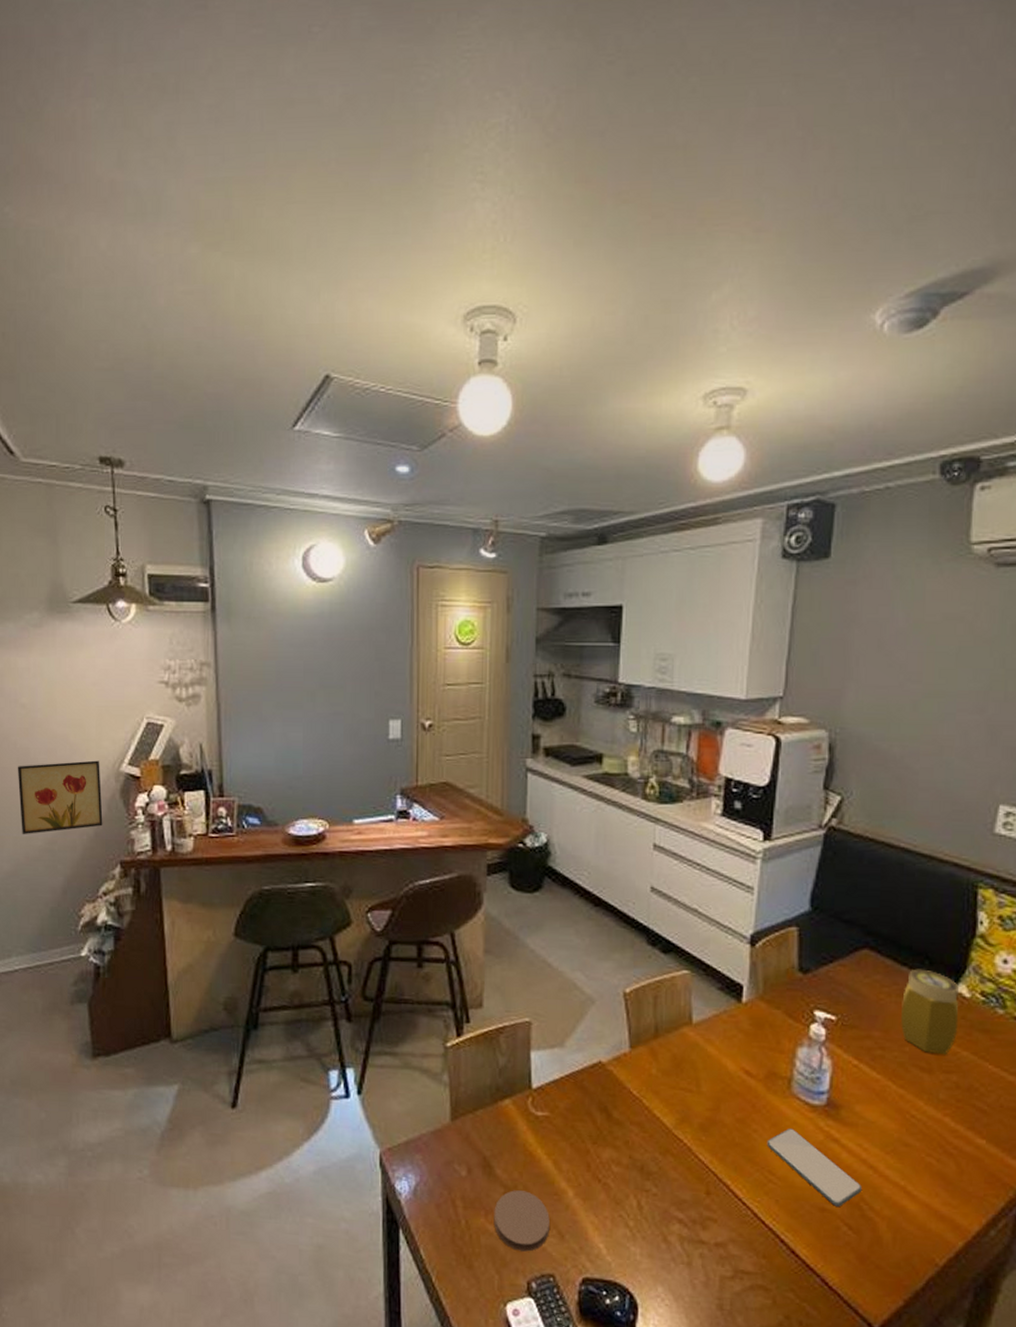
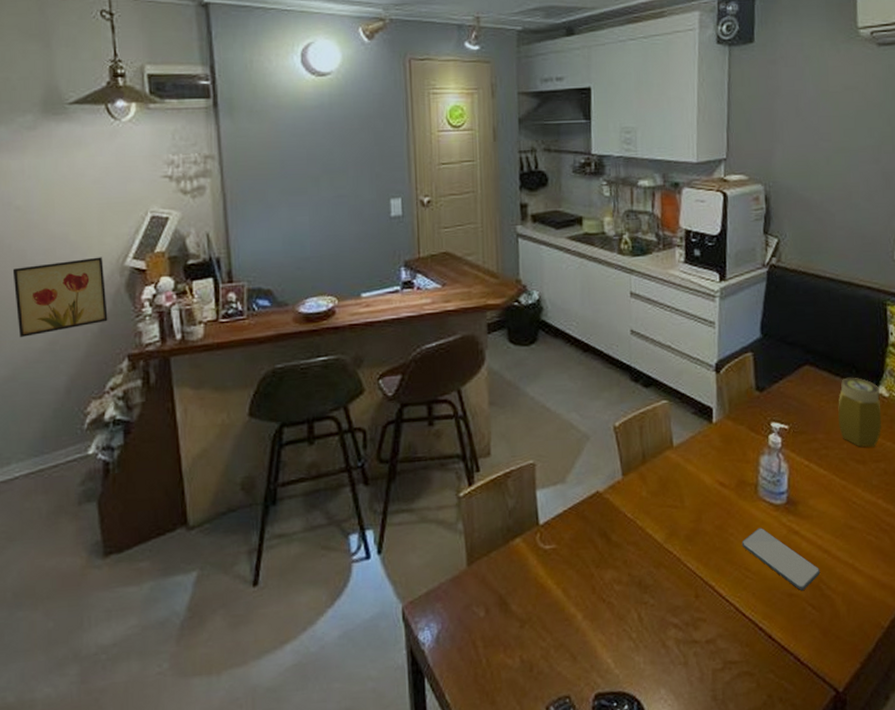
coaster: present [494,1190,550,1252] -> none [512,621,563,679]

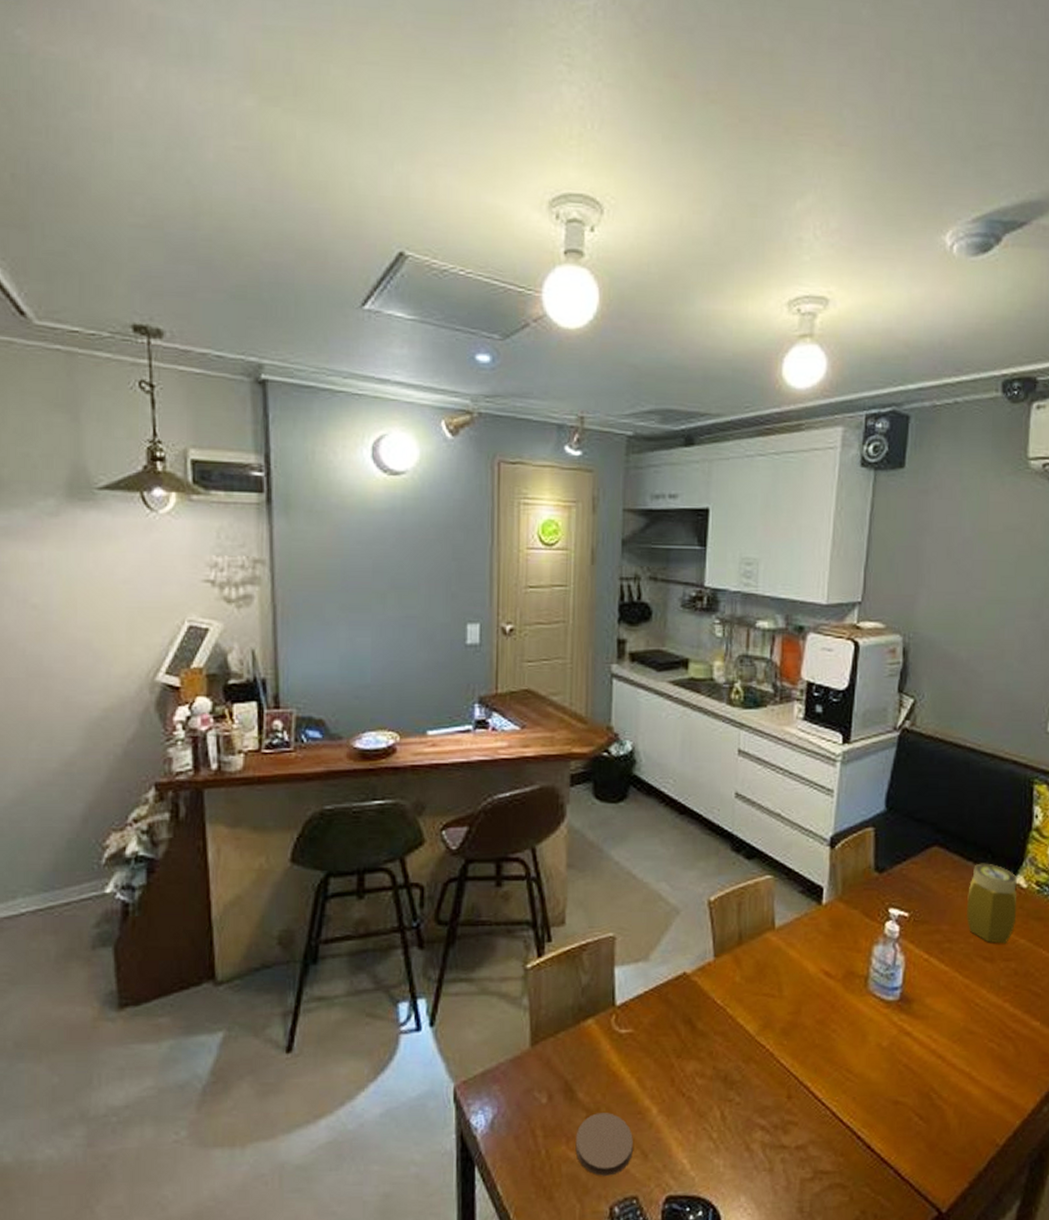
wall art: present [12,257,108,338] -> none [26,669,134,756]
coaster: none [512,621,563,679] -> present [575,1113,633,1176]
smartphone: present [741,528,821,590] -> none [845,1026,932,1098]

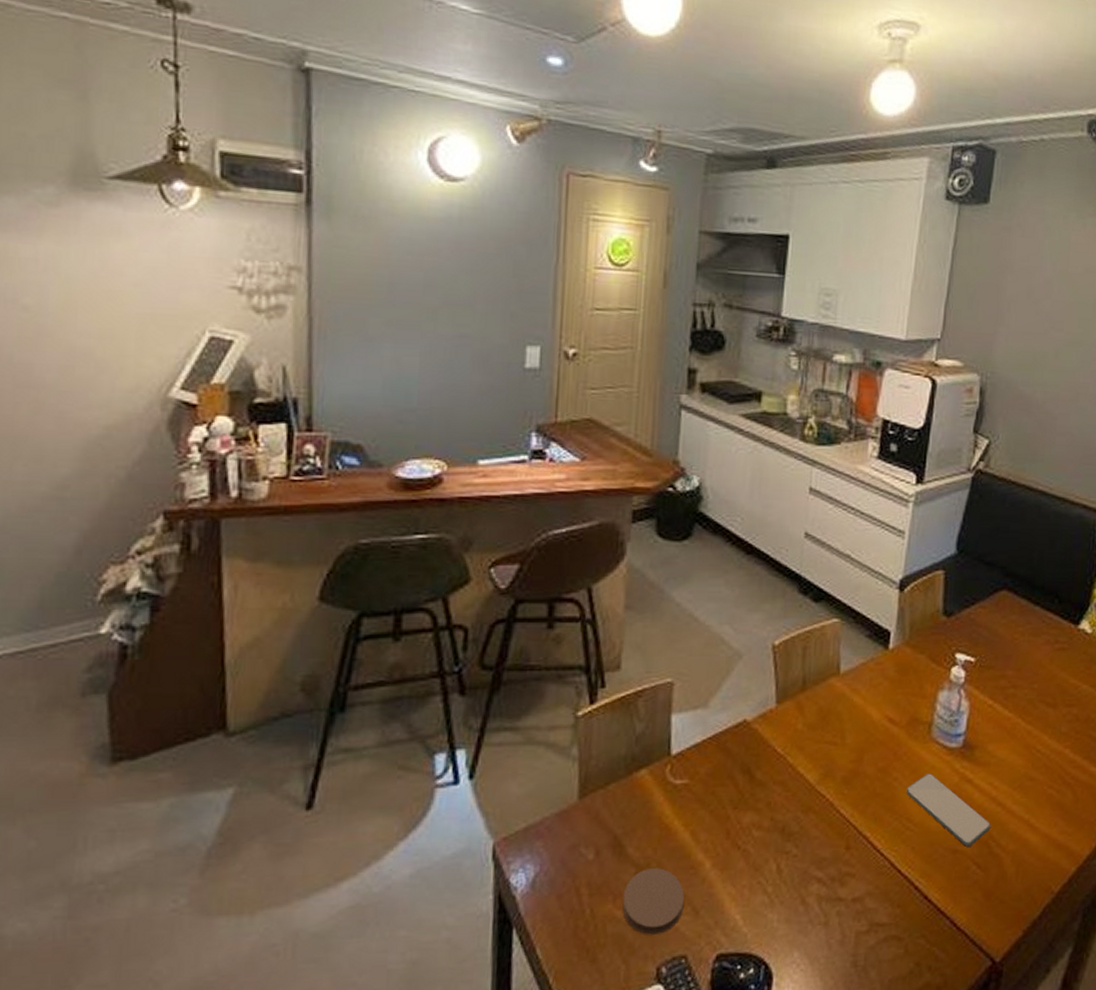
smartphone: none [845,1026,932,1098] -> present [906,773,992,847]
jar: present [967,863,1017,944] -> none [1032,608,1082,689]

